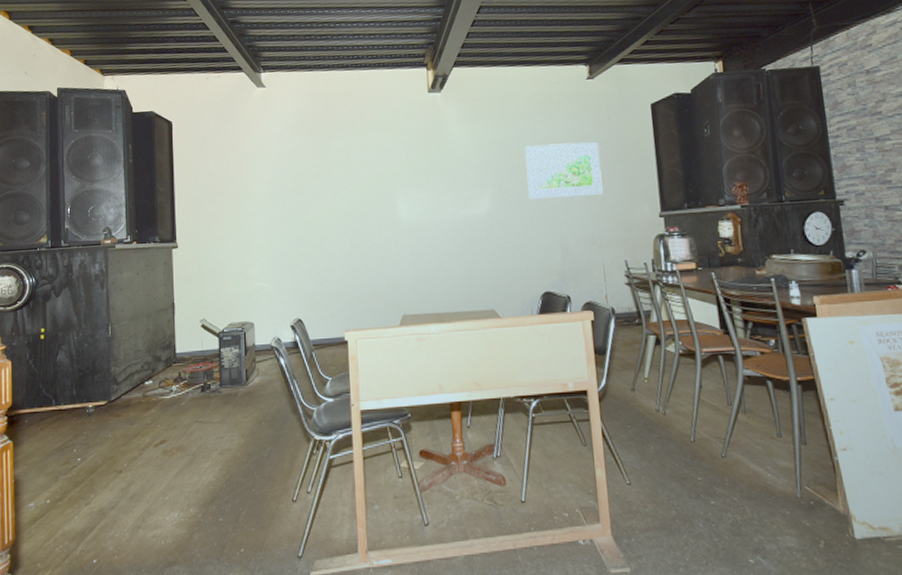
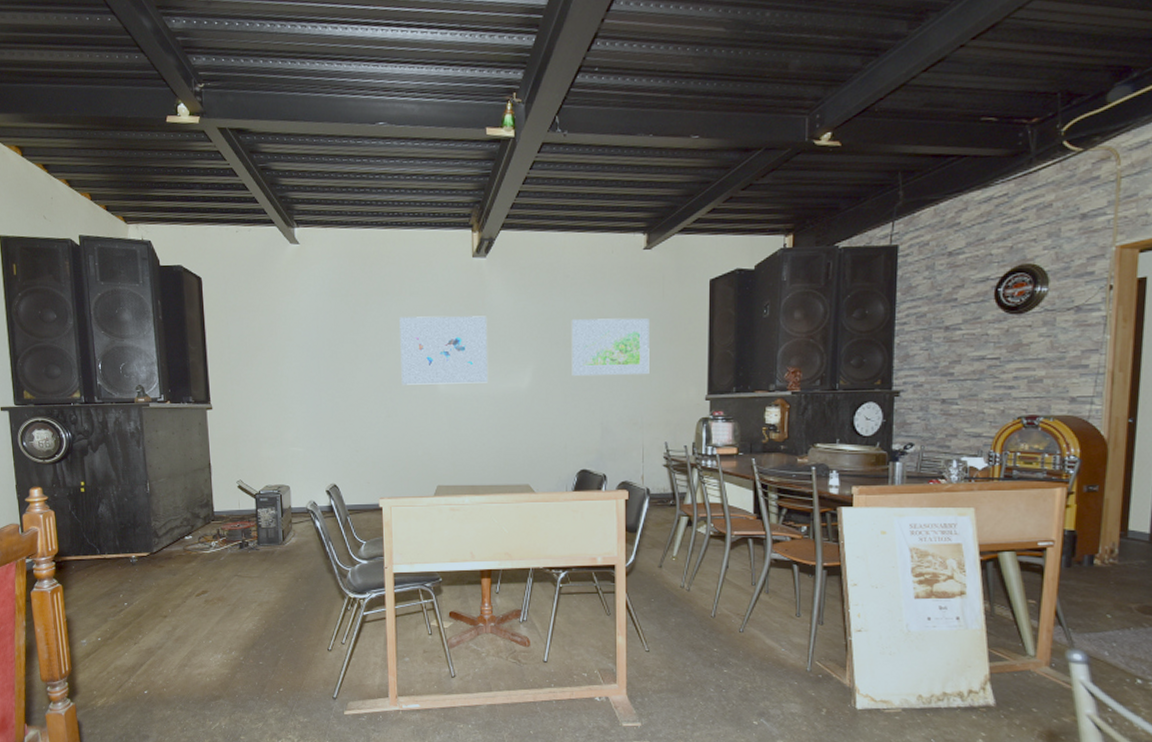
wall art: none [361,146,448,216] -> present [399,316,488,385]

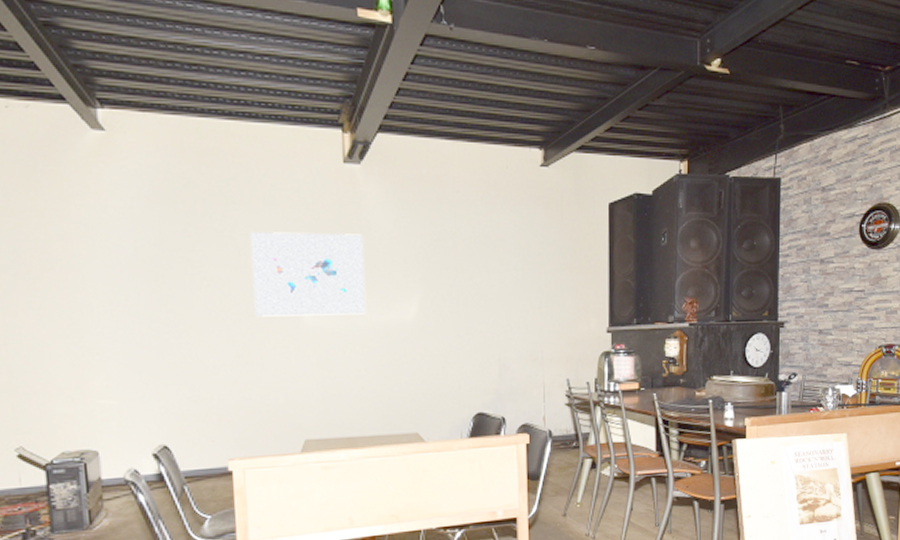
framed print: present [571,318,649,376] -> none [462,242,549,306]

